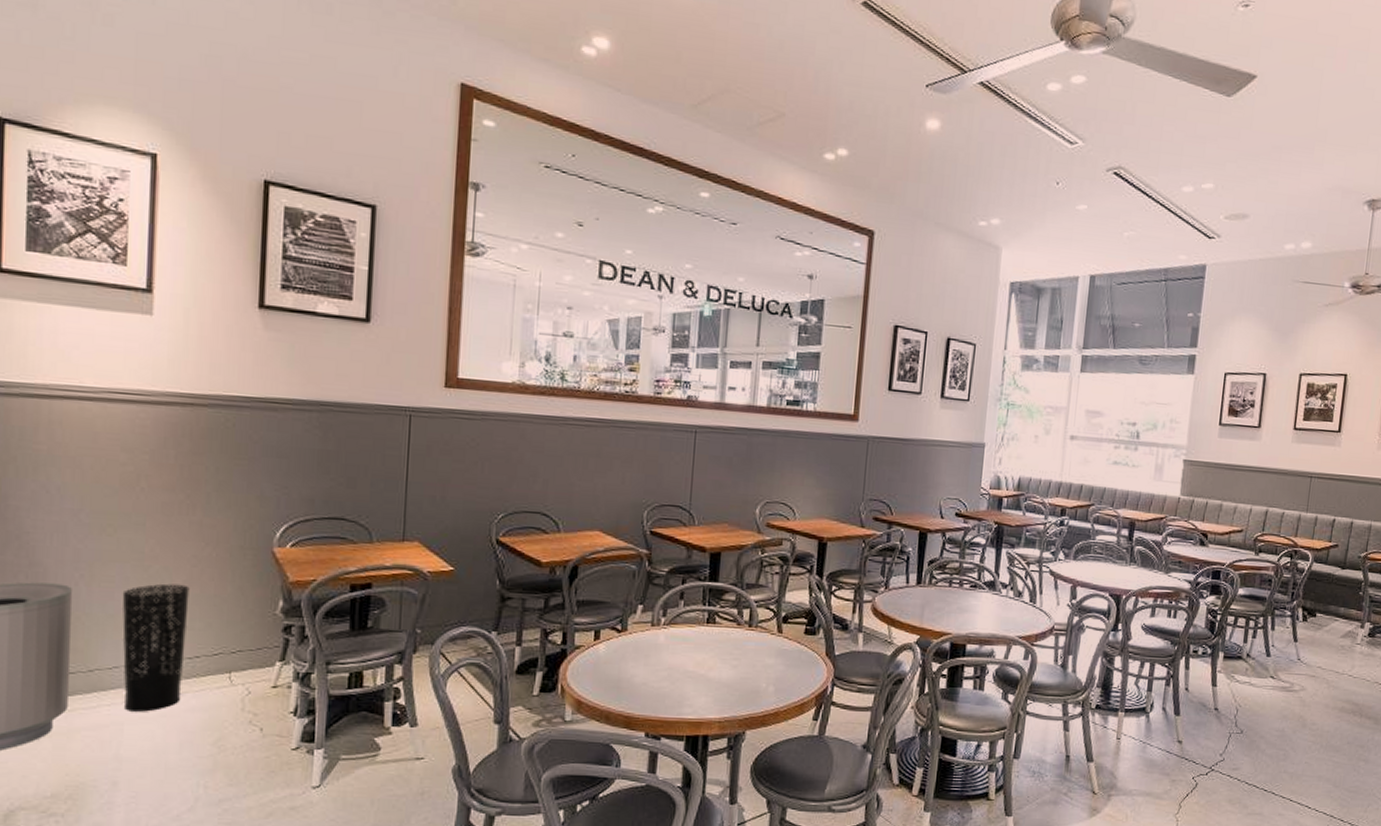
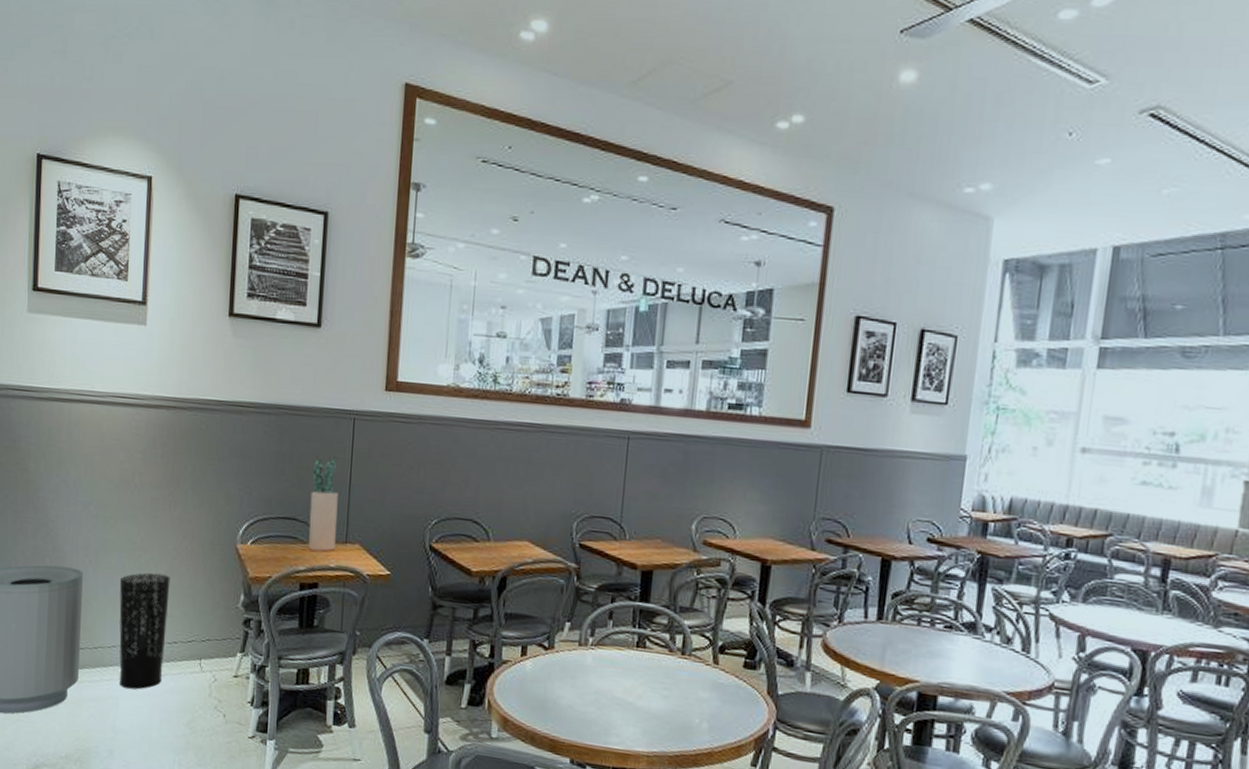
vase: none [359,451,394,552] -> present [308,454,338,553]

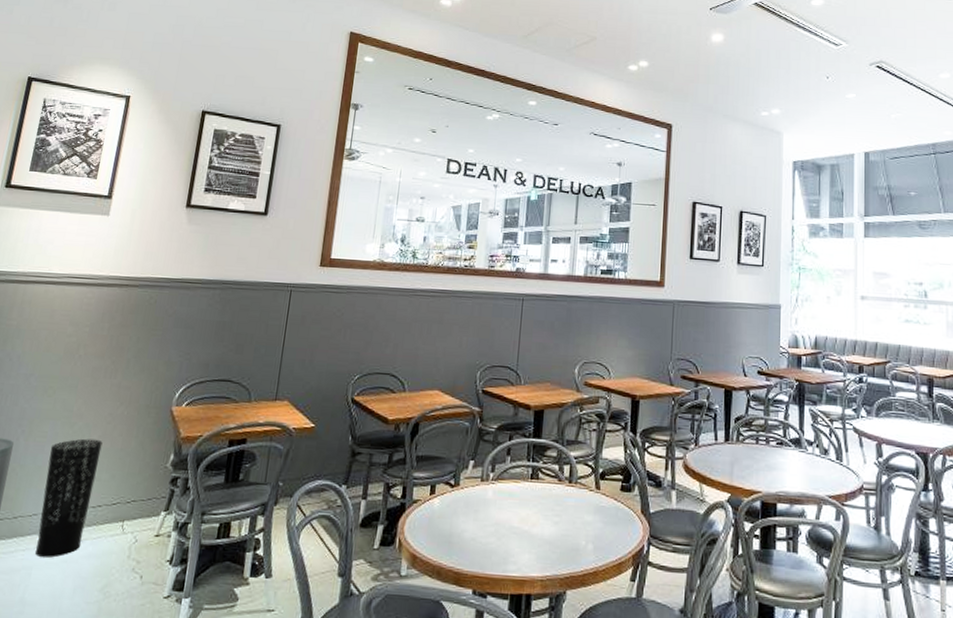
vase: present [308,454,338,553] -> none [240,321,274,410]

